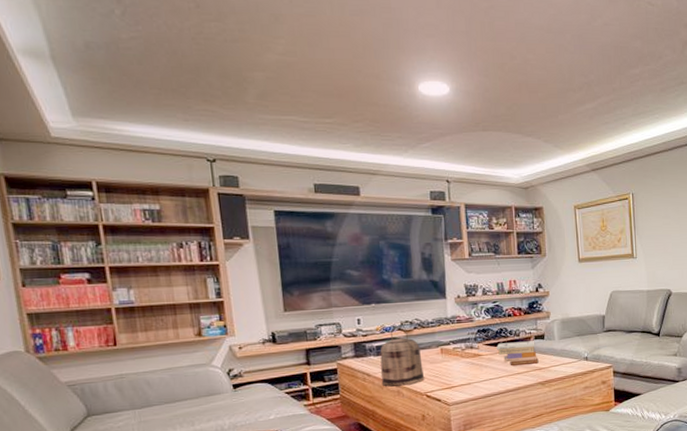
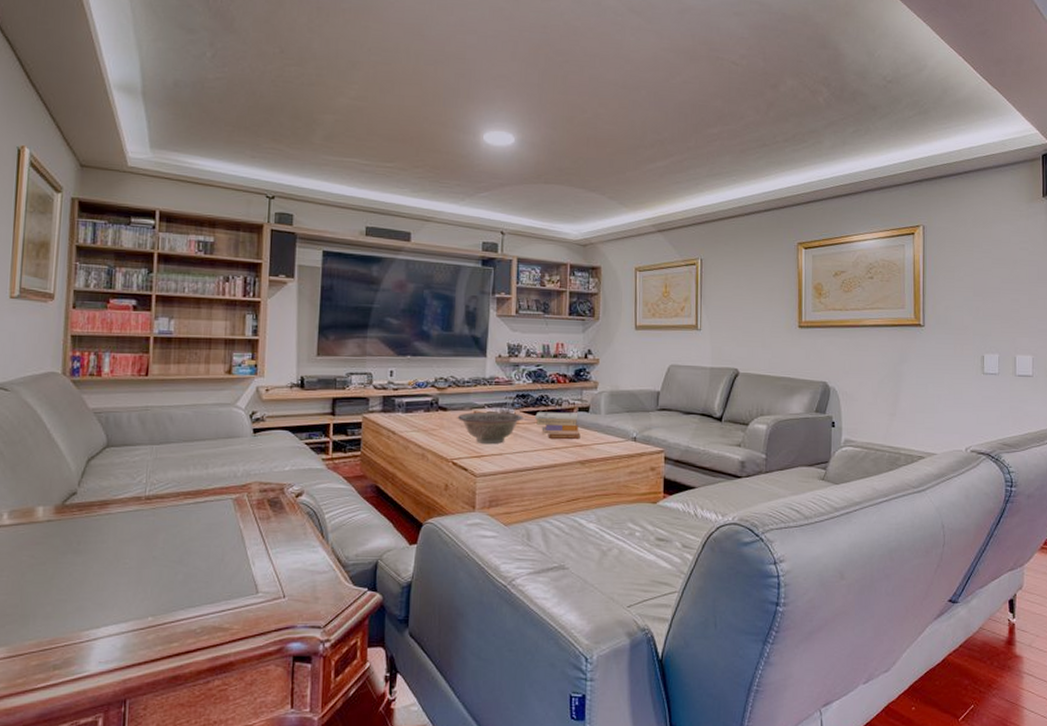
basket: present [380,327,425,387] -> none [406,383,453,449]
decorative bowl: none [425,346,486,377] -> present [457,411,523,445]

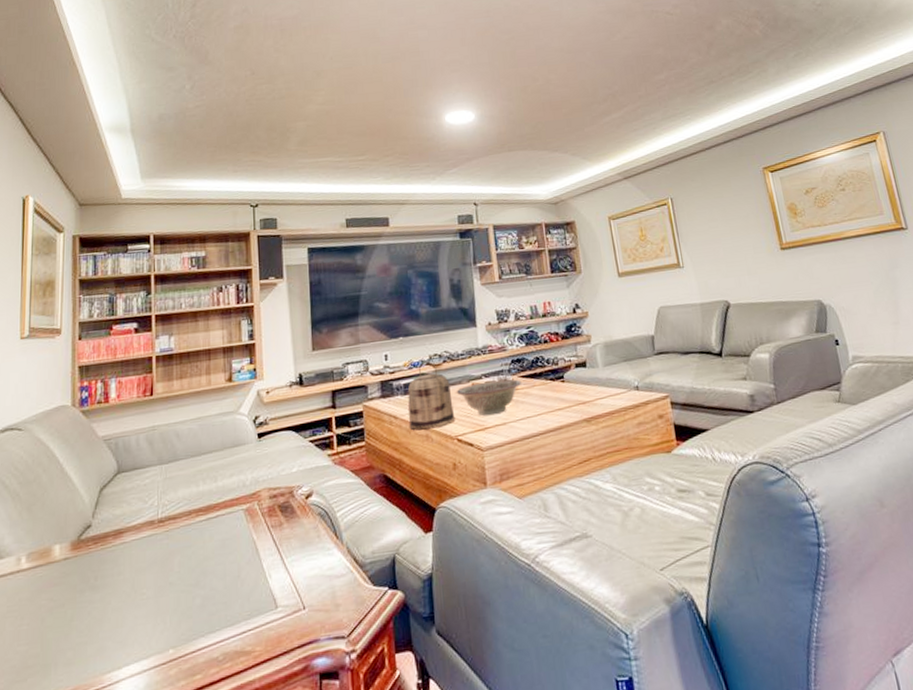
basket: none [406,383,453,449] -> present [407,361,456,431]
books: present [535,412,580,440] -> none [533,369,582,401]

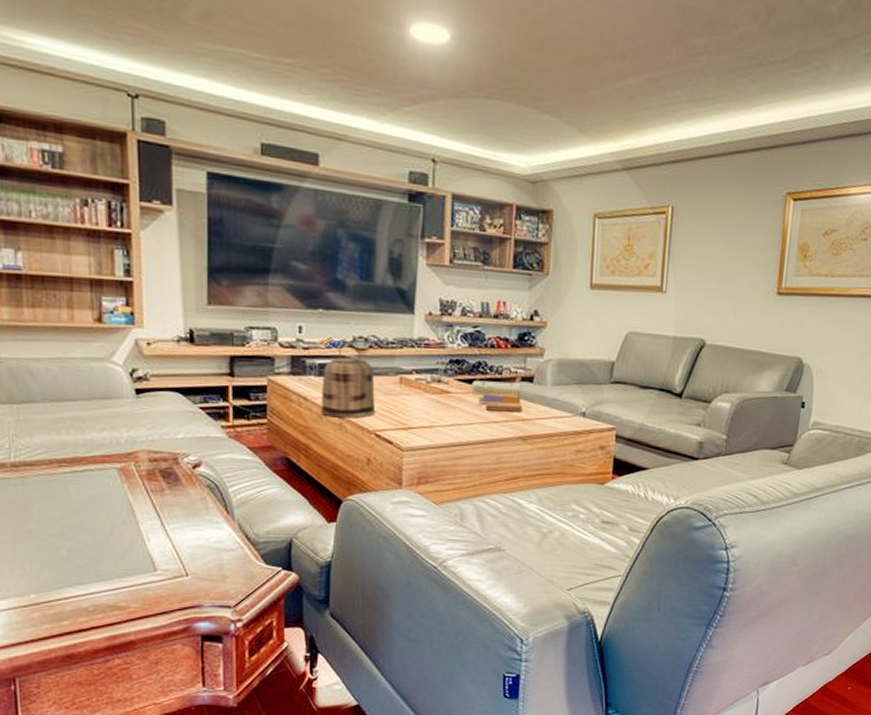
decorative bowl: present [456,379,522,416] -> none [380,378,458,416]
books: none [533,369,582,401] -> present [471,380,523,412]

